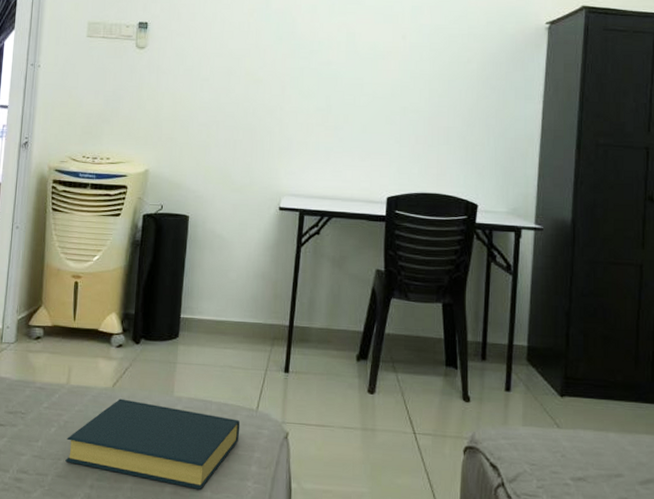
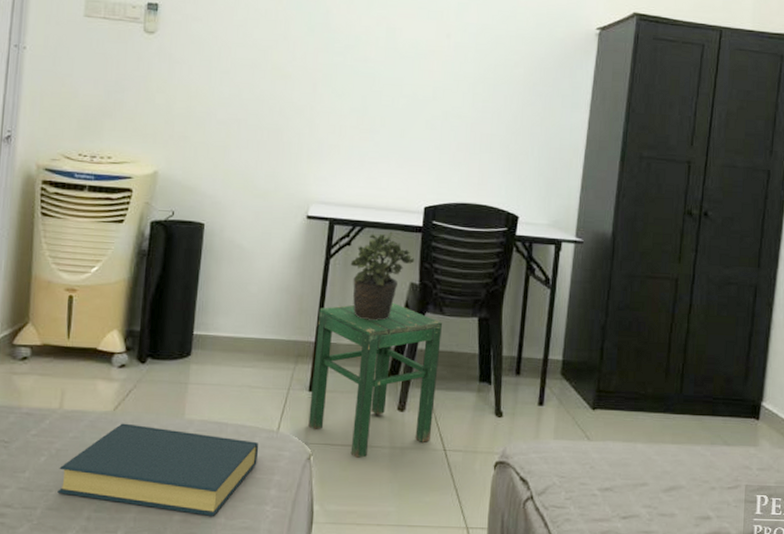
stool: none [285,288,407,438] -> present [308,302,442,458]
potted plant: none [320,221,380,306] -> present [350,231,415,321]

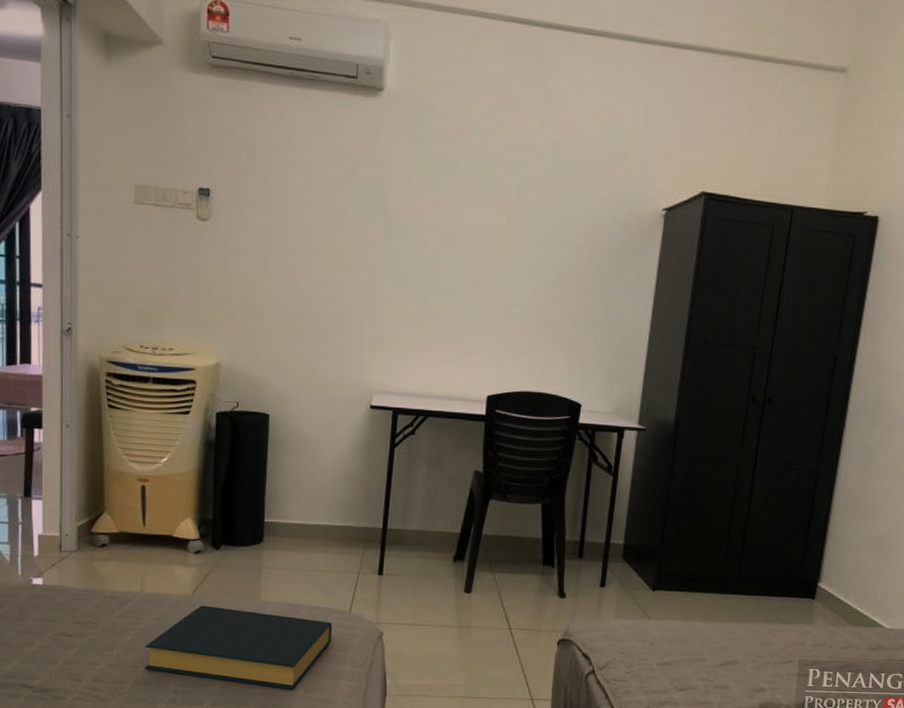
stool: present [308,302,442,458] -> none [379,490,506,636]
potted plant: present [350,231,415,321] -> none [415,420,479,508]

